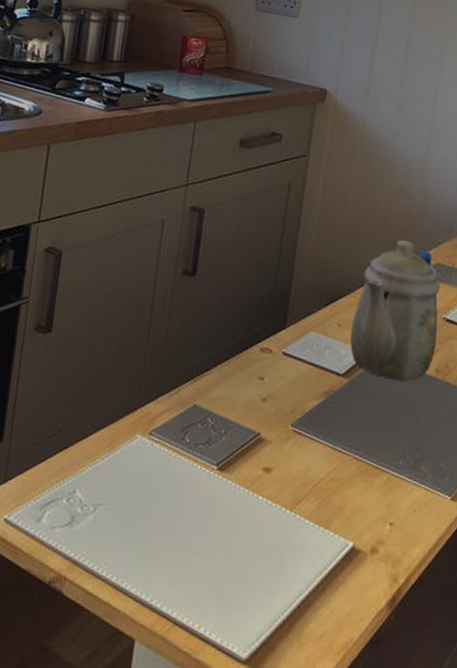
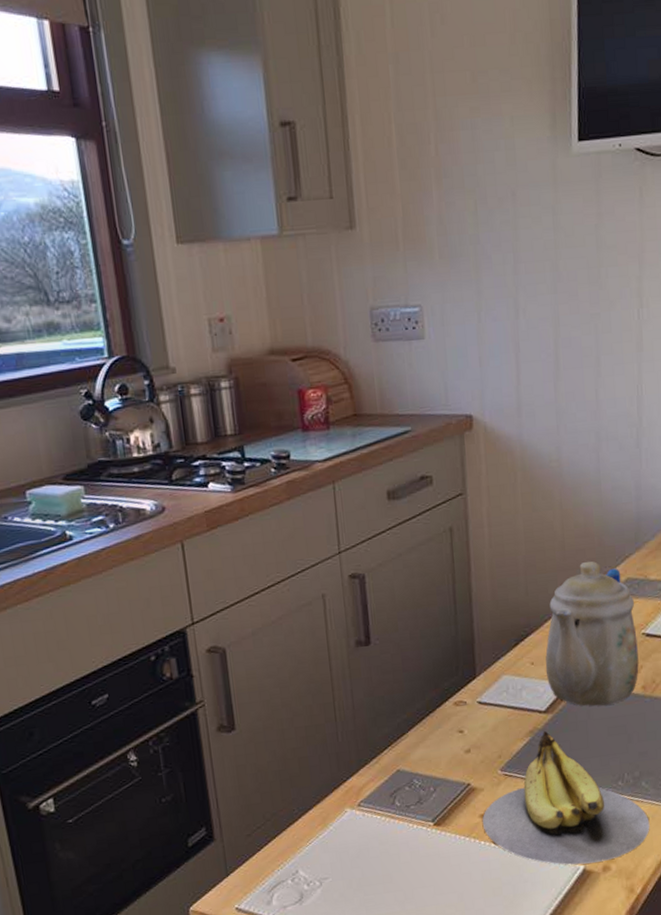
banana: none [264,393,423,542] -> present [482,730,650,865]

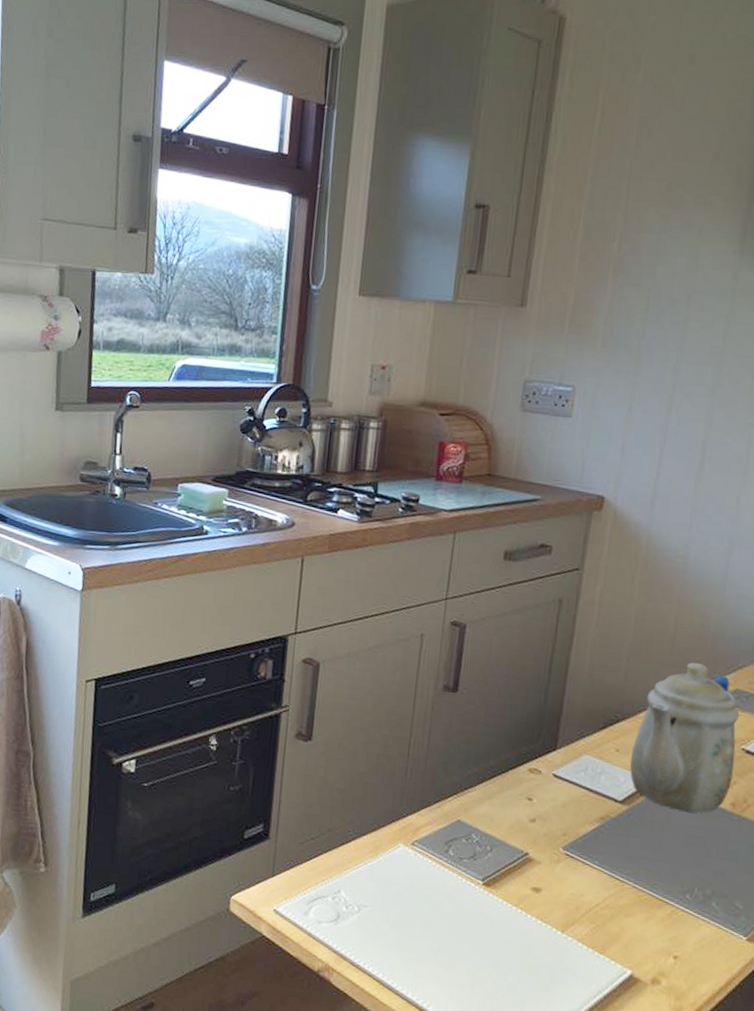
banana: present [482,730,650,865] -> none [532,820,713,974]

